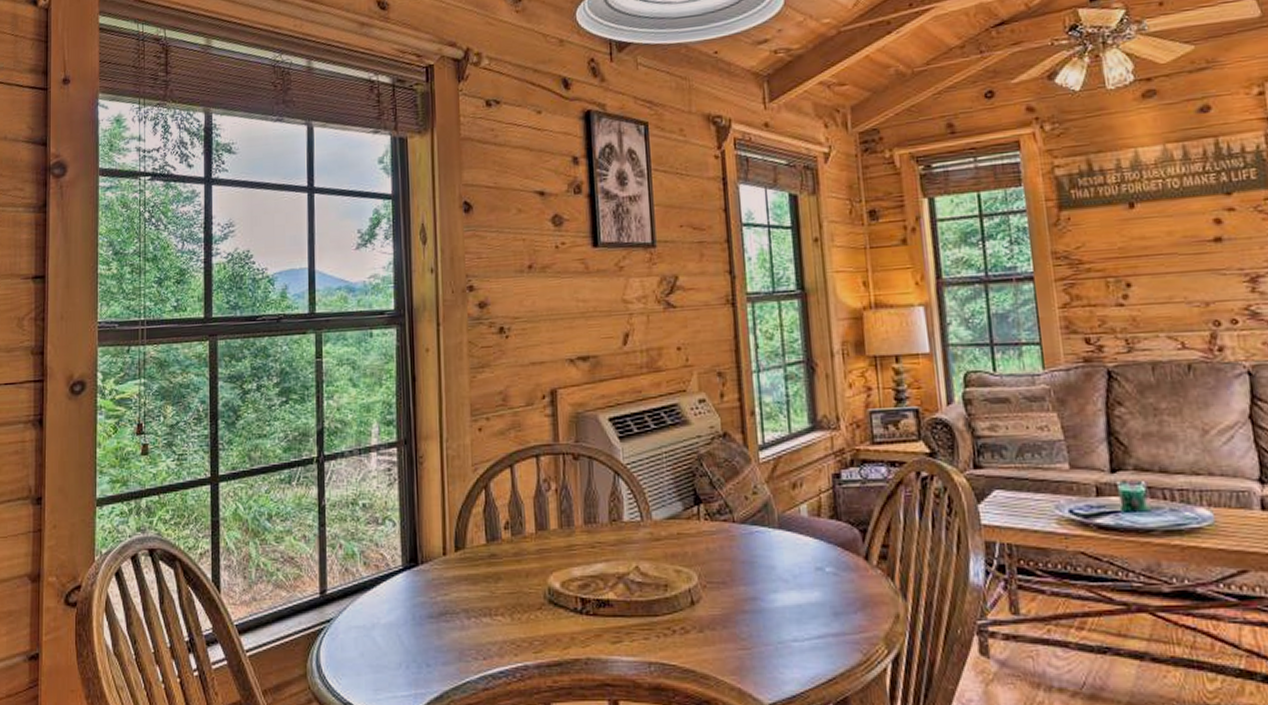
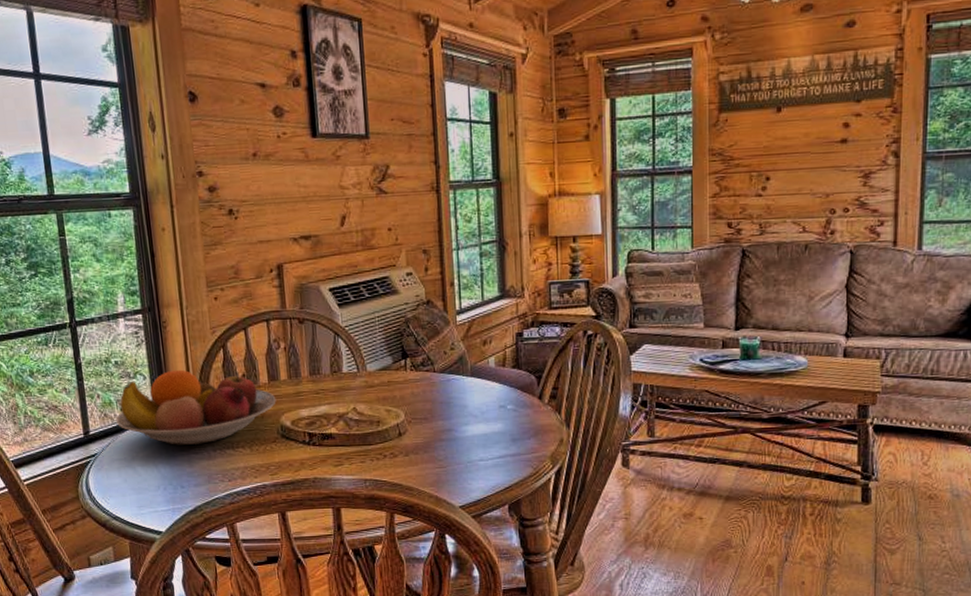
fruit bowl: none [357,514,544,610] -> present [115,369,276,445]

